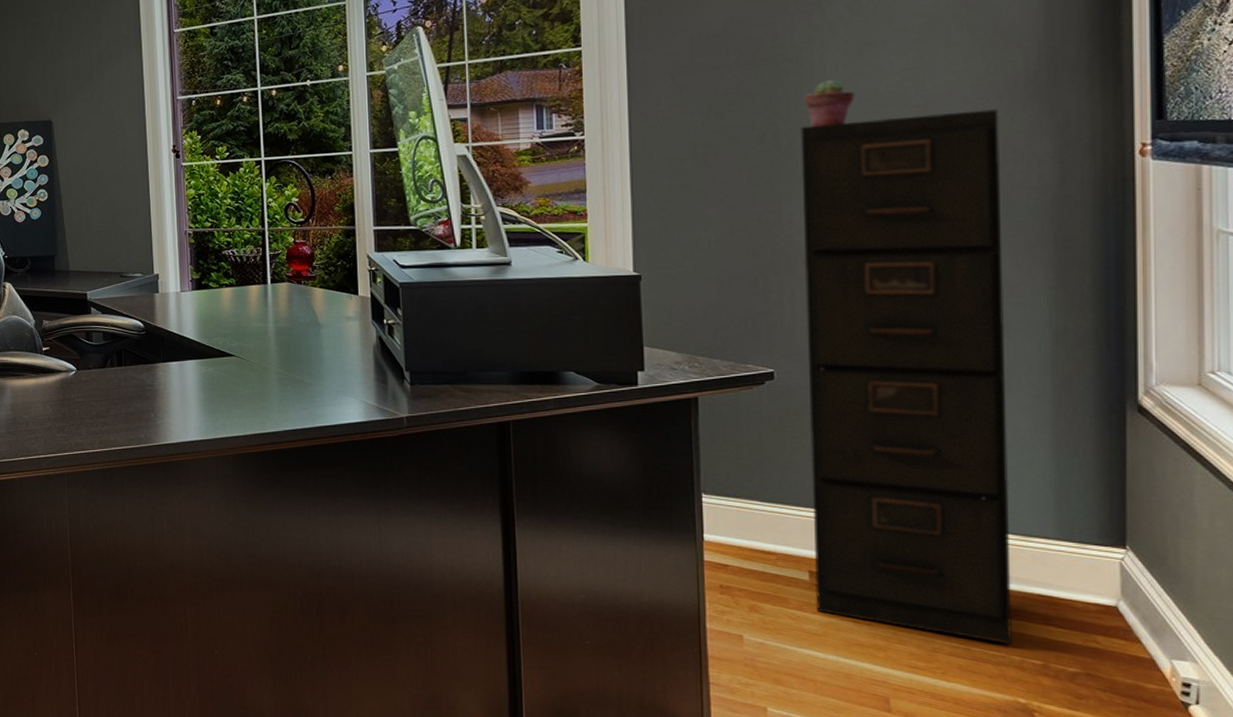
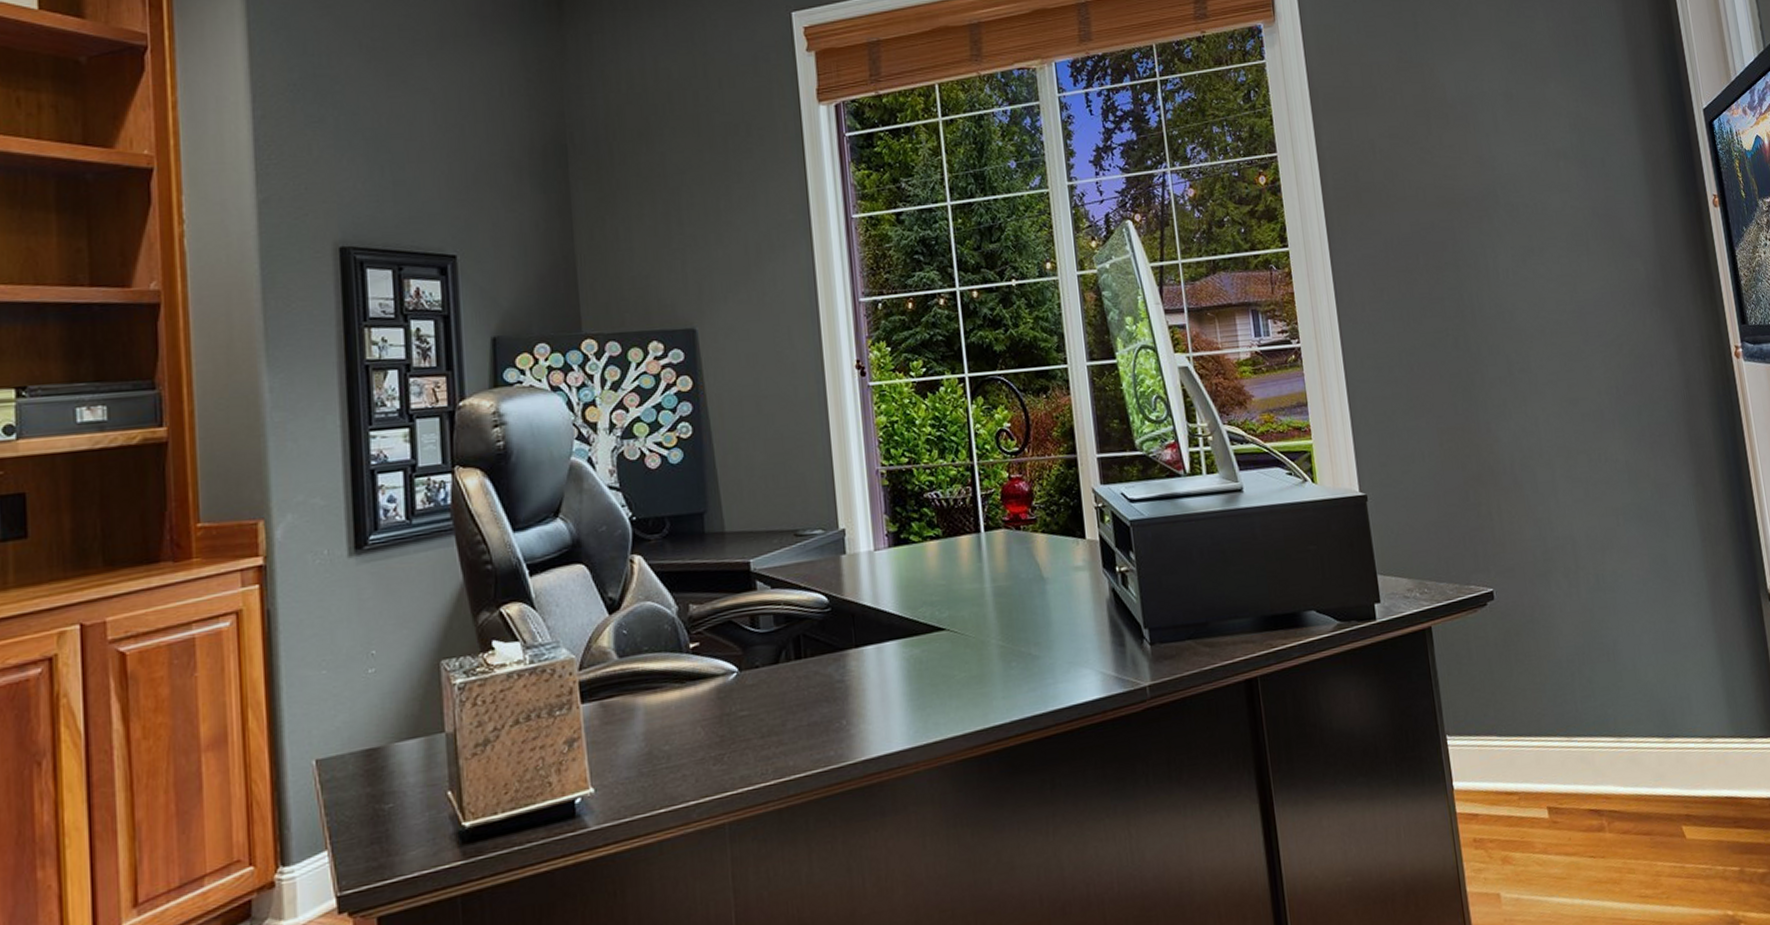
filing cabinet: present [800,109,1014,645] -> none [1486,314,1715,856]
potted succulent: present [804,79,855,127] -> none [1485,285,1525,332]

